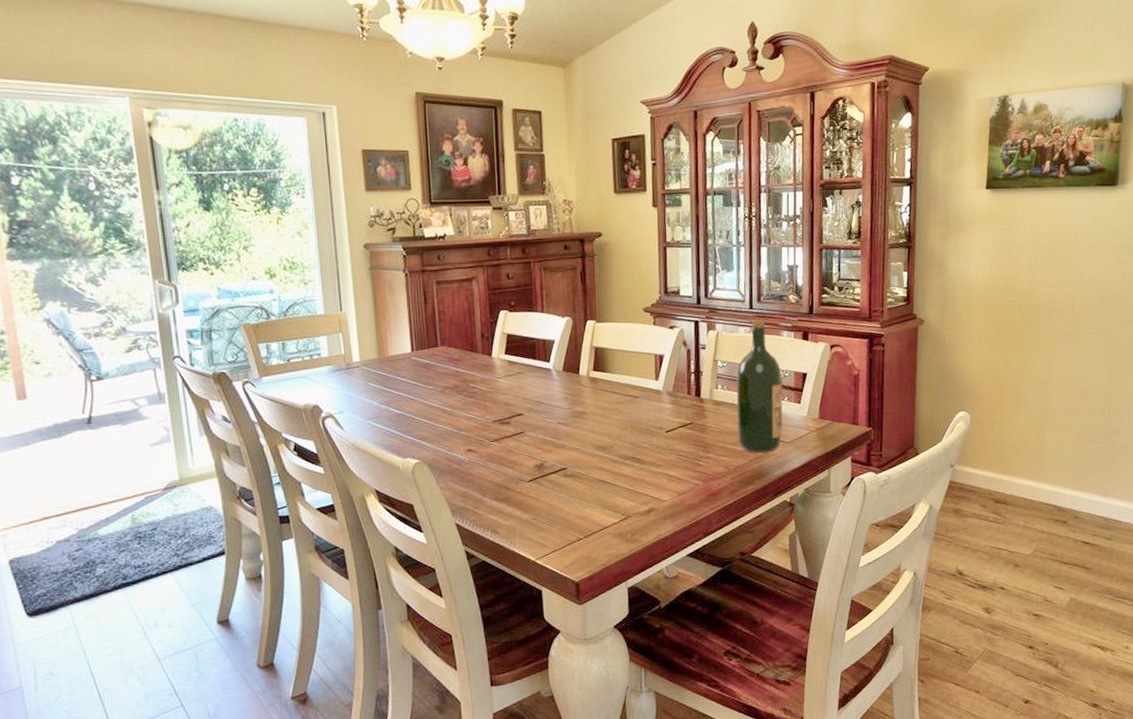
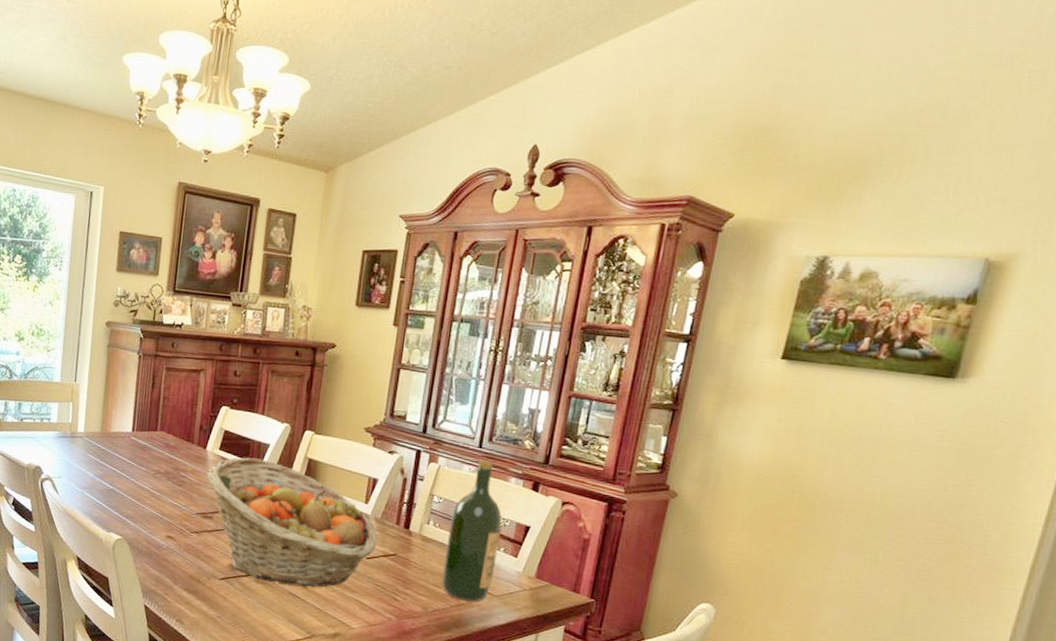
fruit basket: none [497,356,673,474] -> present [207,457,377,587]

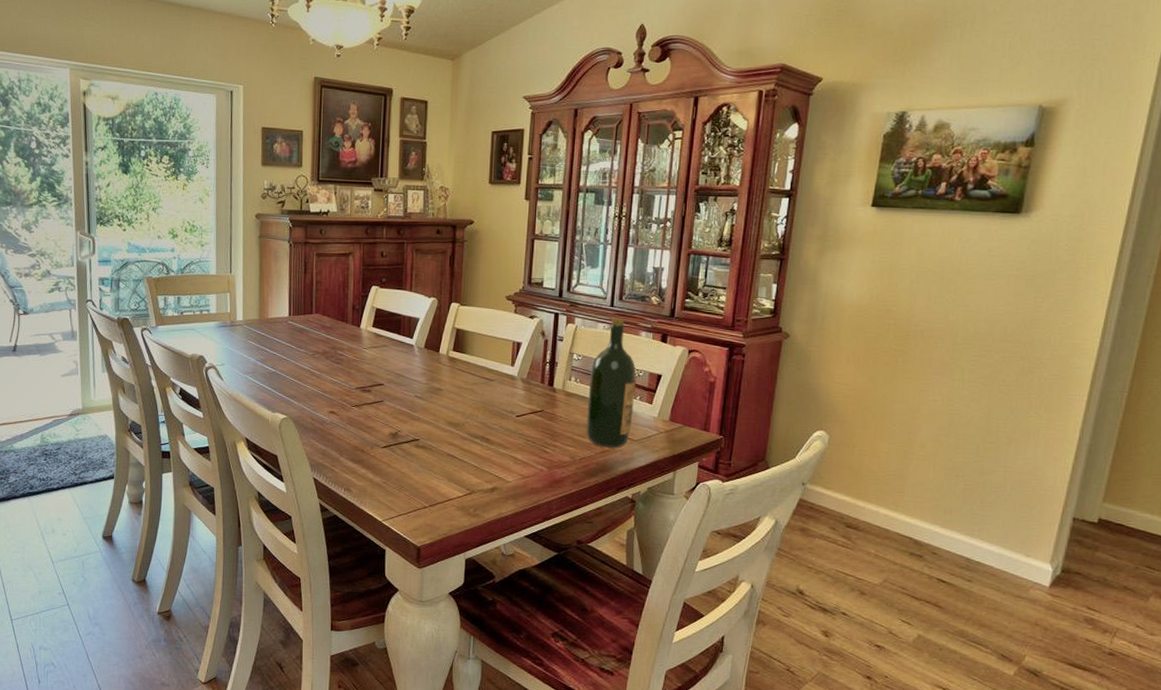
fruit basket: present [207,457,377,587] -> none [363,332,525,448]

